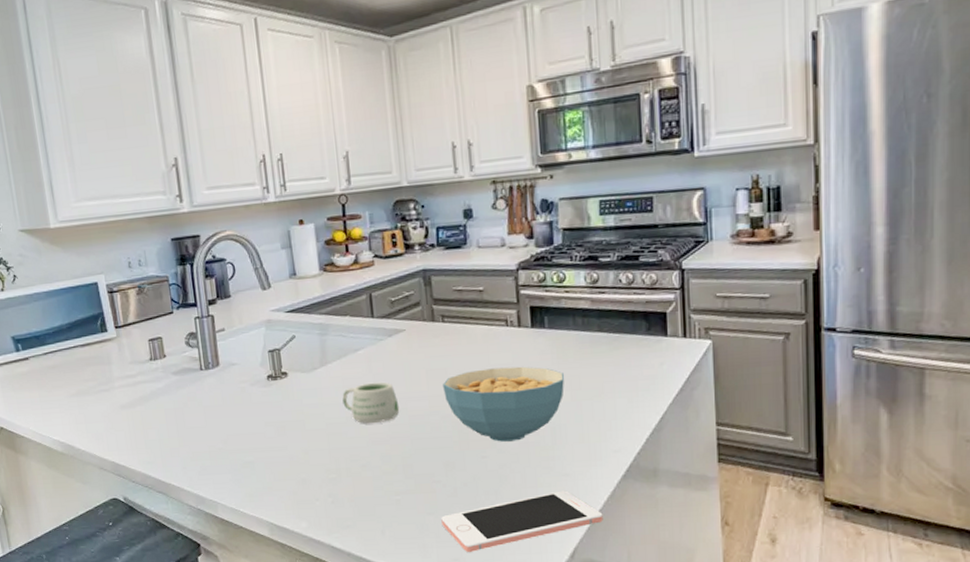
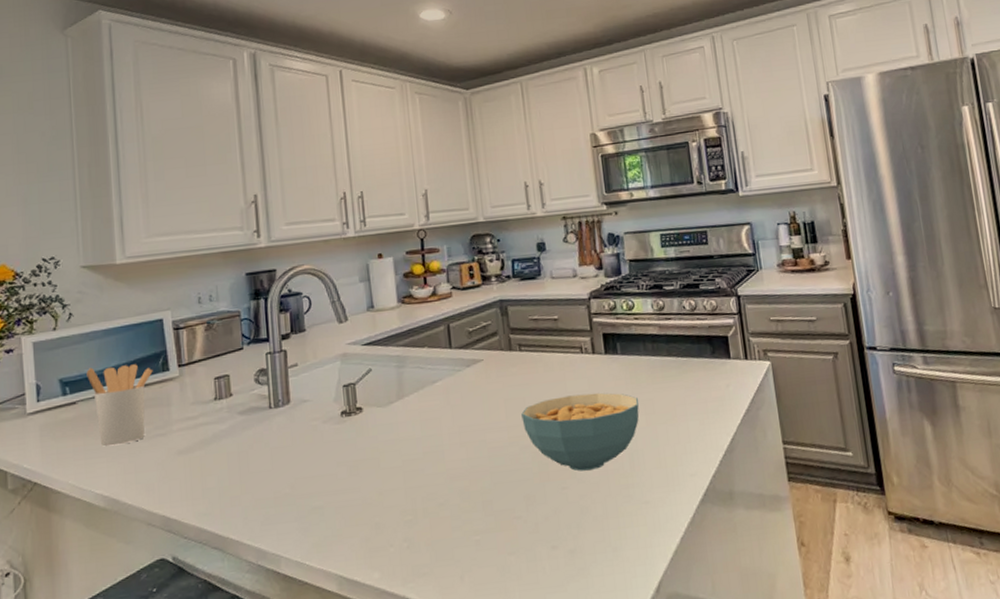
utensil holder: none [34,324,93,399] -> present [86,364,153,447]
mug: present [342,382,400,423] -> none [419,413,478,459]
cell phone: present [441,490,603,552] -> none [523,519,685,594]

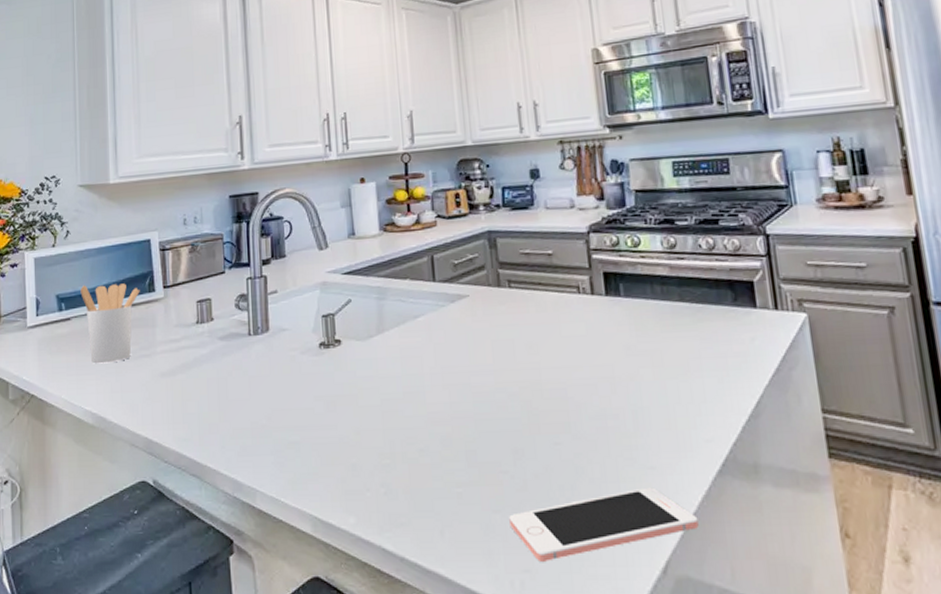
cereal bowl: present [521,392,639,471] -> none [510,338,645,426]
cell phone: none [523,519,685,594] -> present [509,487,699,561]

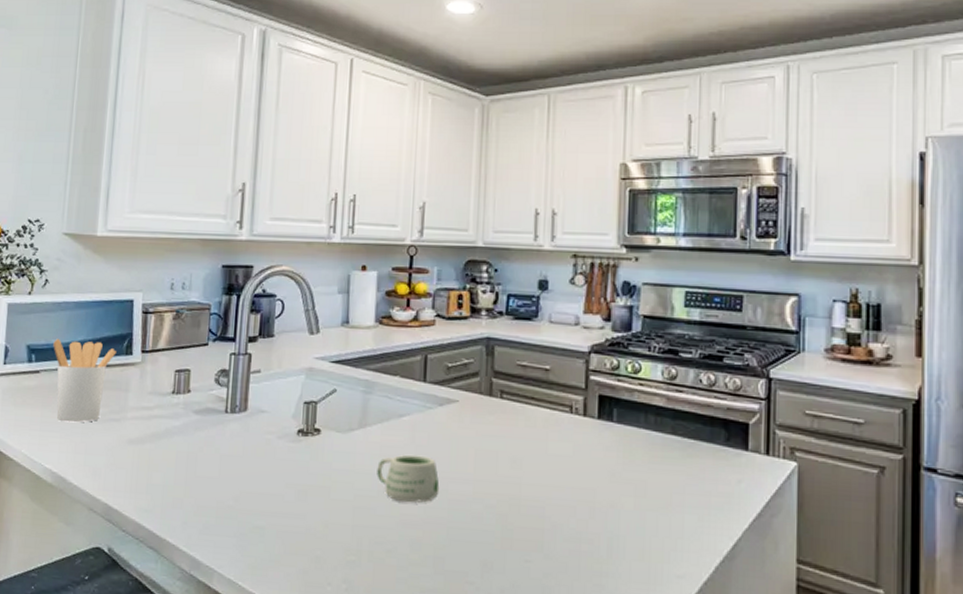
mug: none [399,353,462,400] -> present [377,454,440,503]

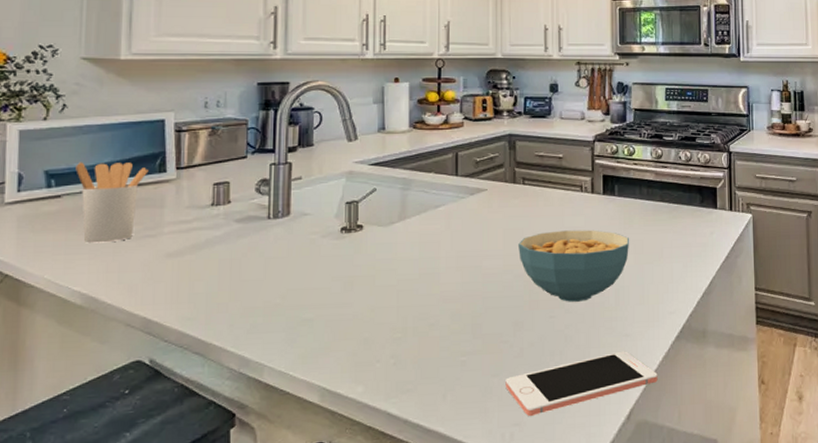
mug: present [377,454,440,503] -> none [417,239,474,280]
cereal bowl: none [491,458,628,548] -> present [518,230,629,302]

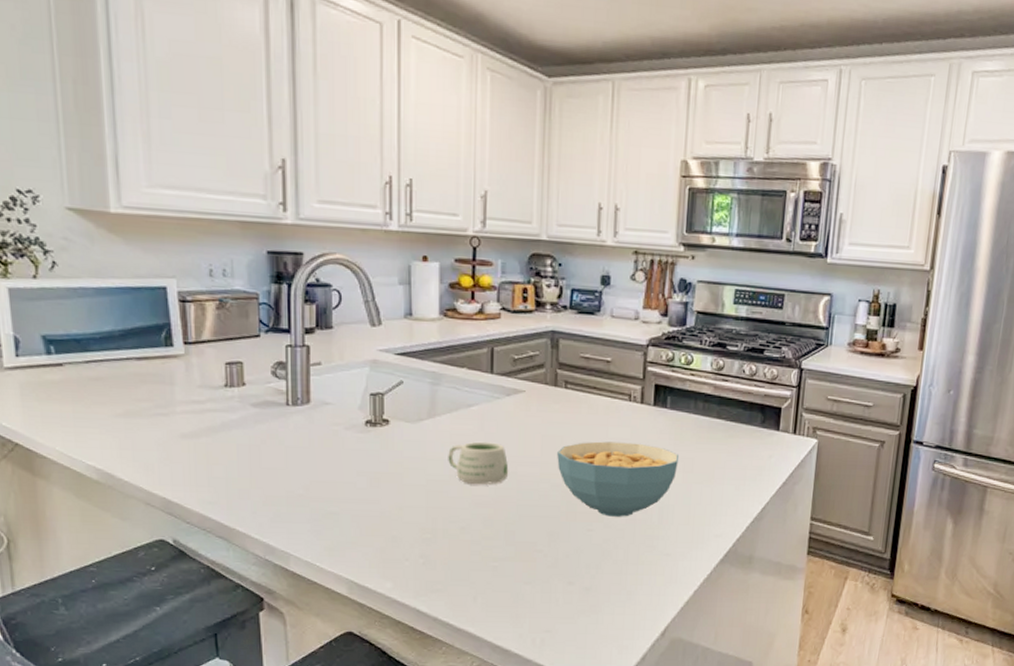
utensil holder: present [75,162,149,243] -> none [74,328,154,418]
mug: none [417,239,474,280] -> present [448,441,509,484]
cell phone: present [505,351,658,416] -> none [538,570,697,624]

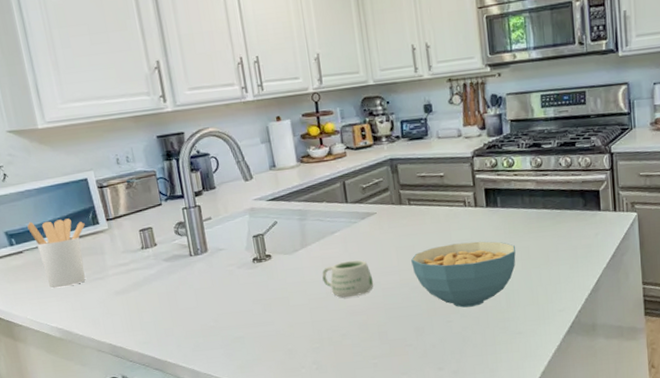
utensil holder: none [74,328,154,418] -> present [27,218,86,289]

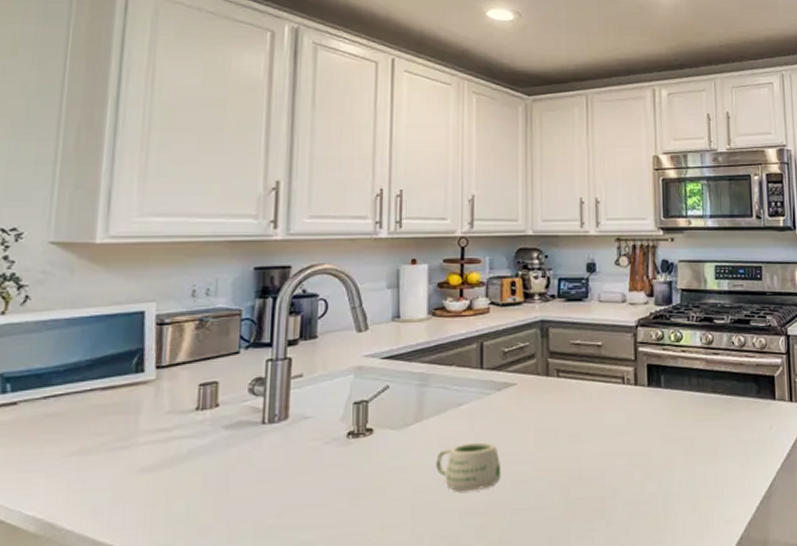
utensil holder: present [27,218,86,289] -> none [36,362,123,459]
cereal bowl: present [411,241,516,308] -> none [552,427,678,512]

